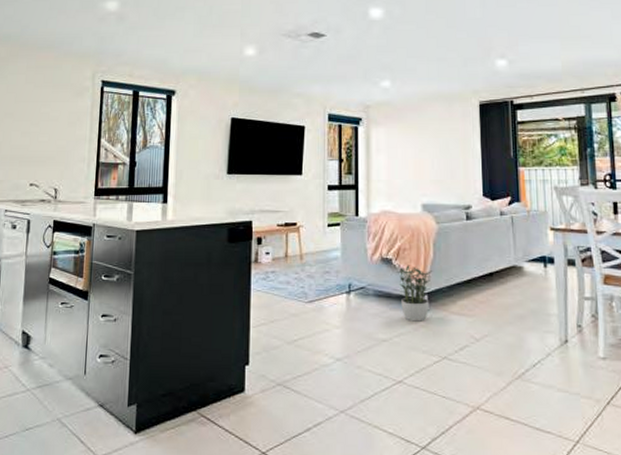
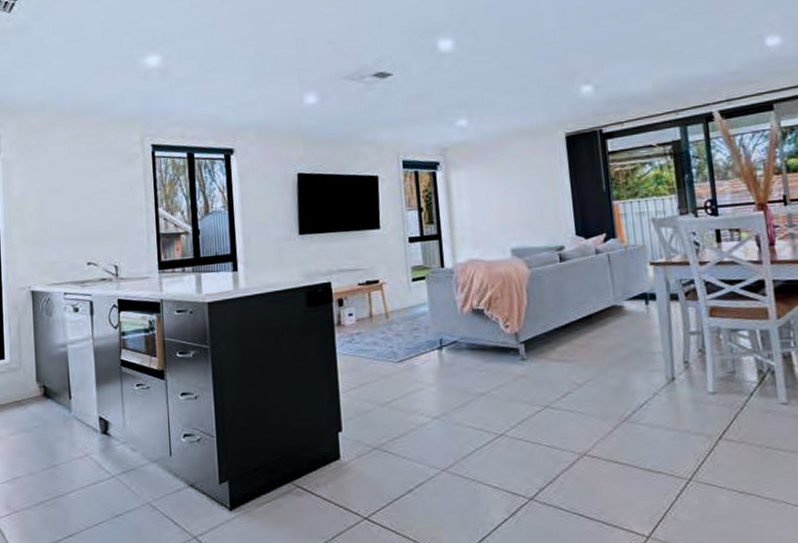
potted plant: present [396,265,433,322] -> none [488,314,528,373]

